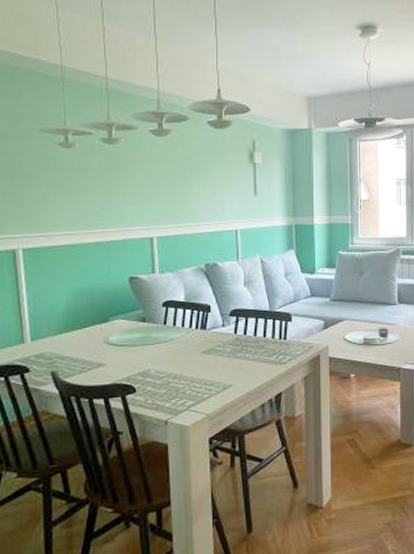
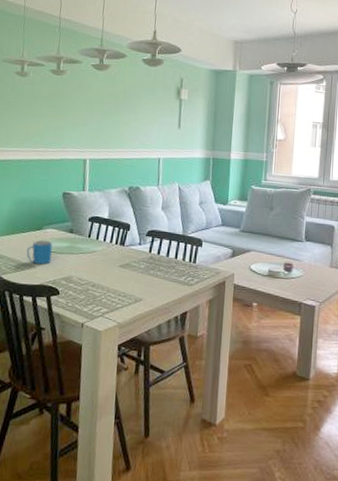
mug: none [91,333,124,362] -> present [26,240,53,265]

